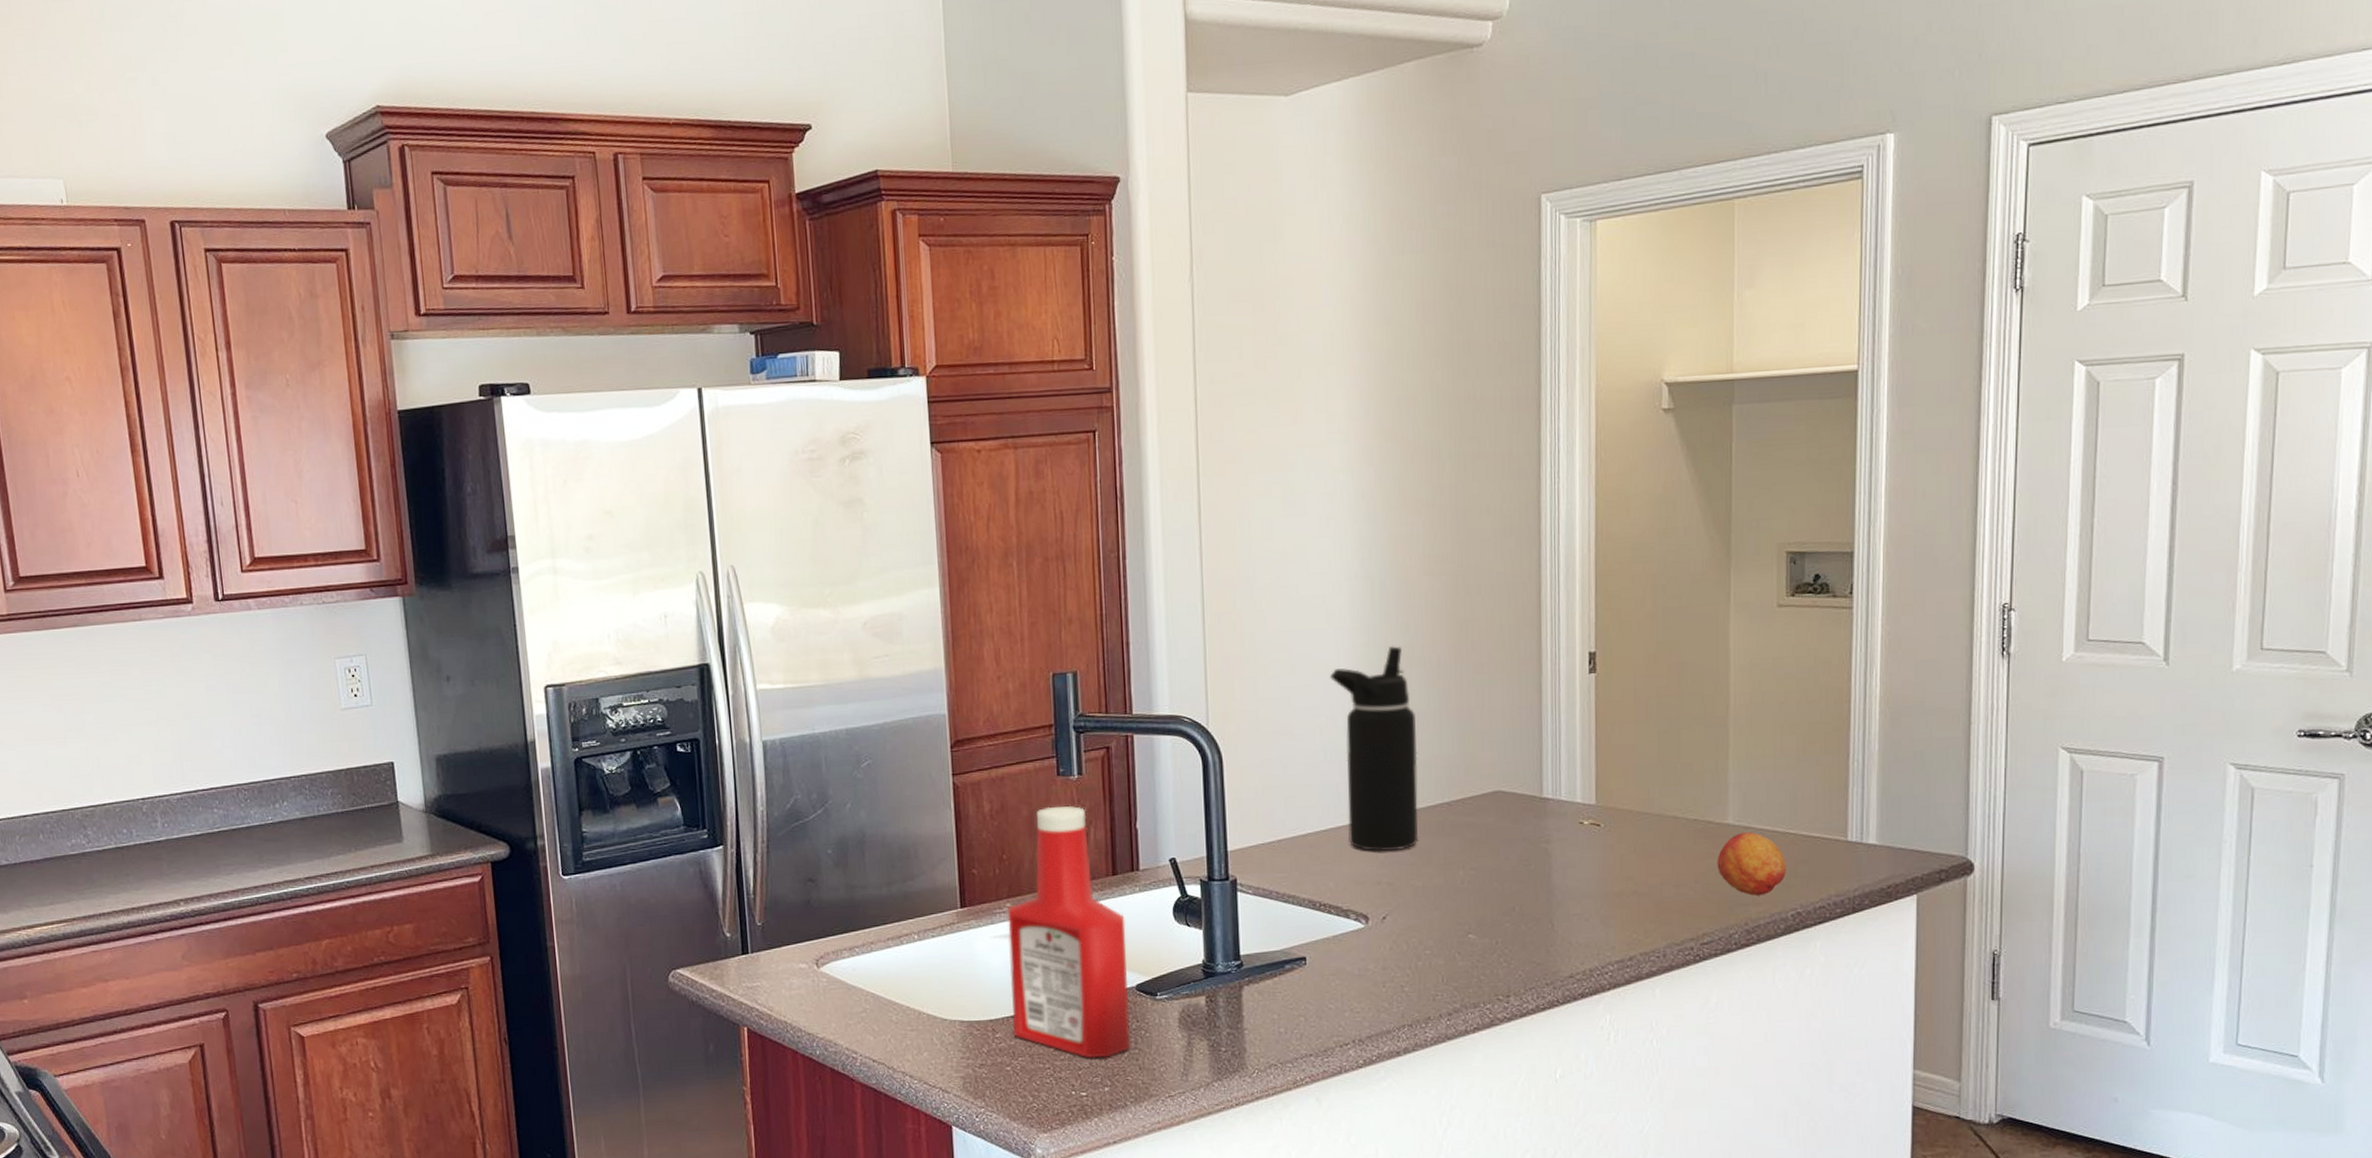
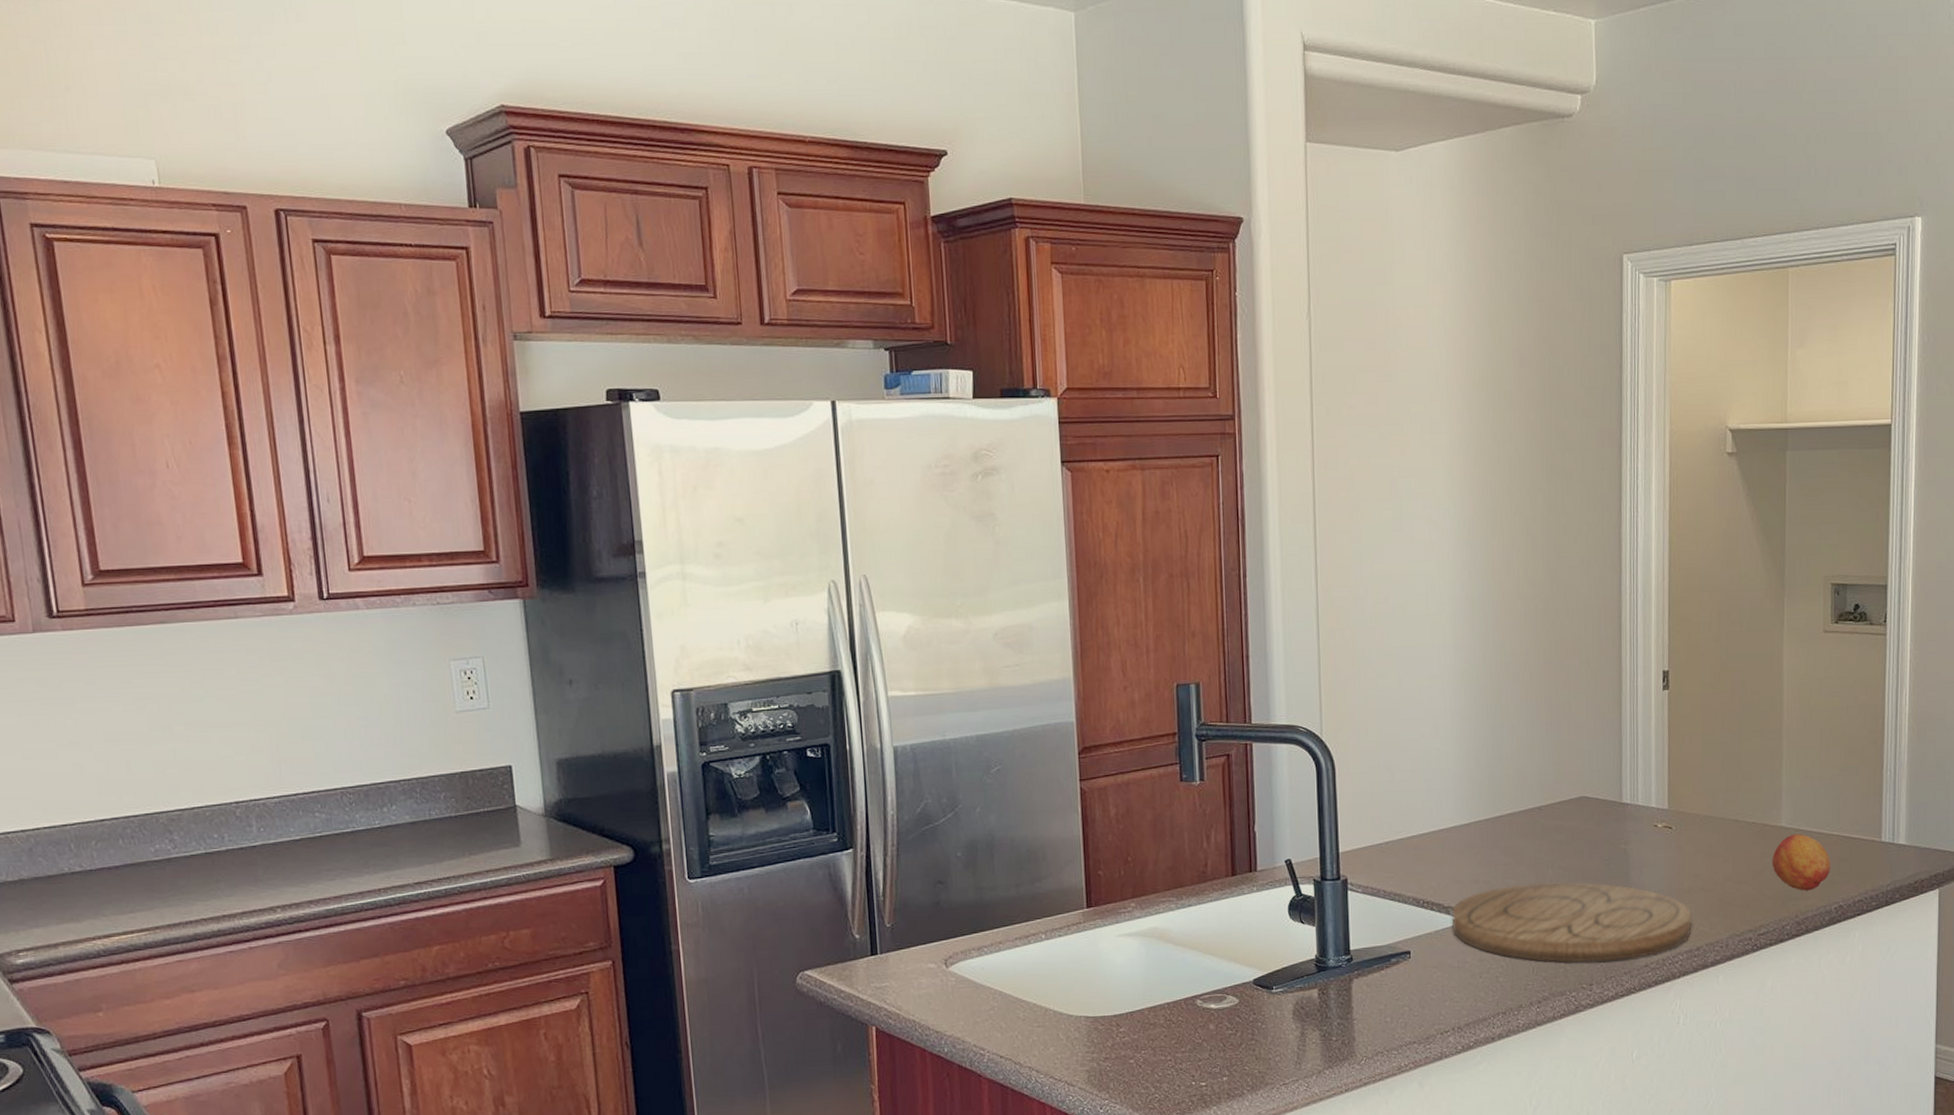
ketchup bottle: present [1007,805,1130,1057] -> none [1132,809,1248,1049]
water bottle: present [1330,646,1419,852] -> none [1434,663,1513,853]
cutting board: none [1352,884,1624,972] -> present [1452,882,1692,963]

